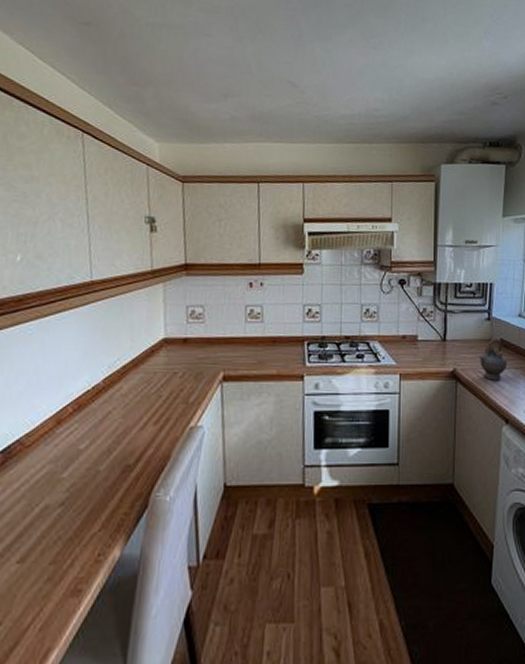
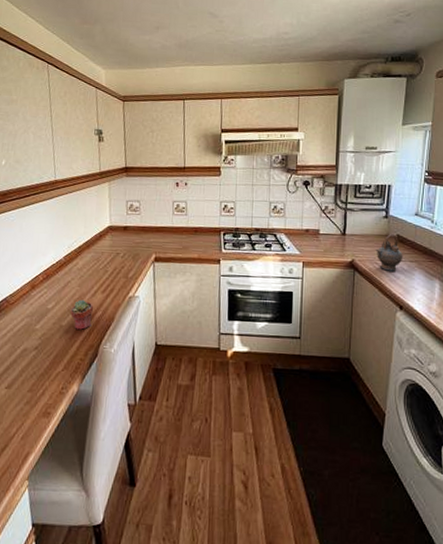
potted succulent: none [110,434,142,474] -> present [70,299,93,330]

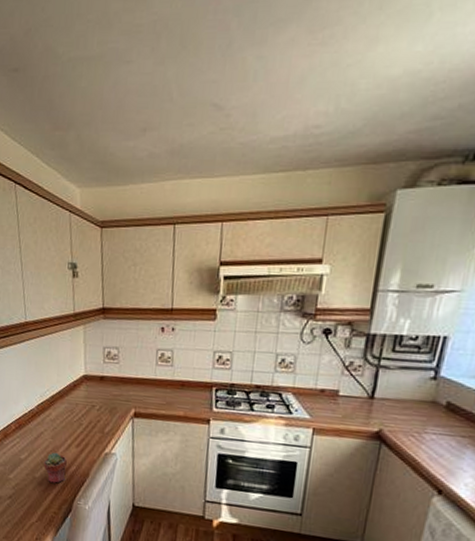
teapot: present [375,234,403,272] -> none [413,400,453,448]

